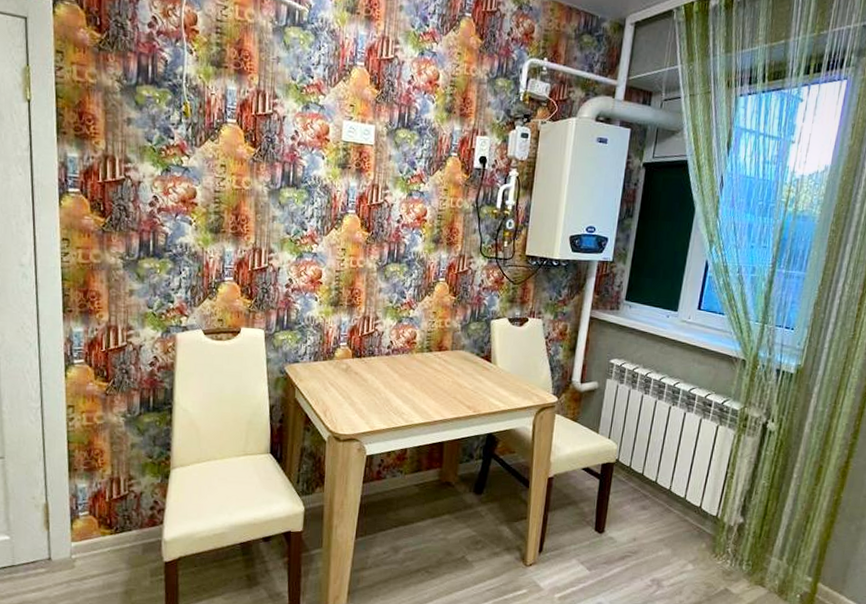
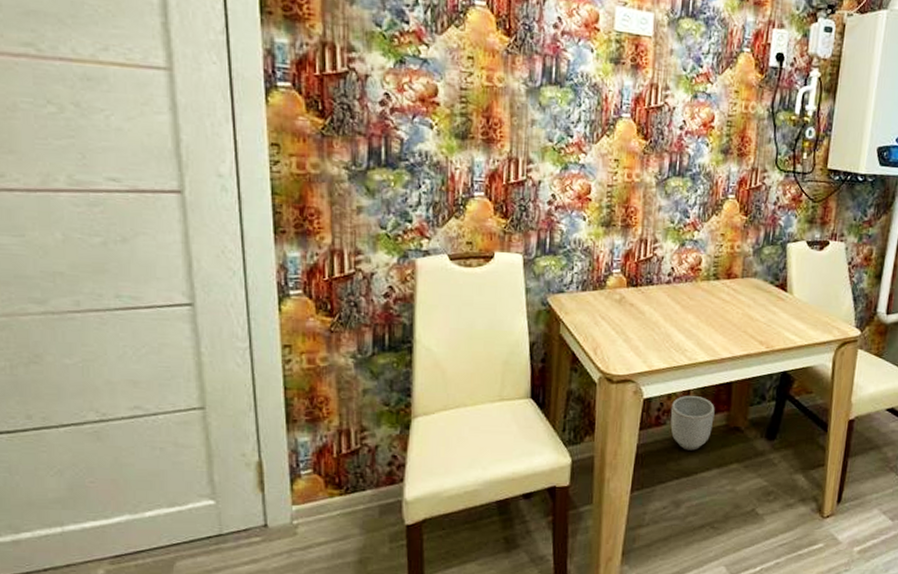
planter: none [390,453,429,502] -> present [670,395,715,451]

